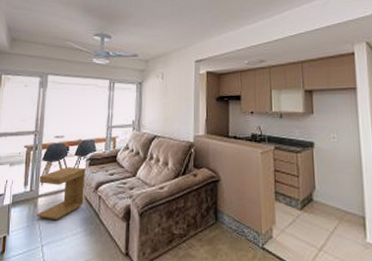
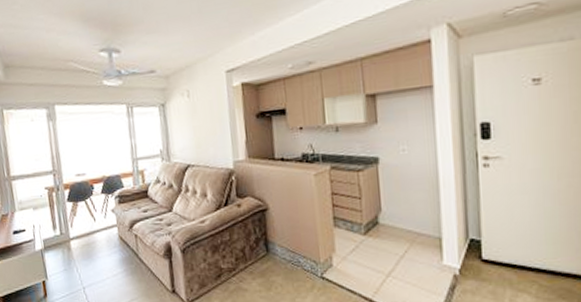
side table: present [36,167,86,221] -> none [67,206,120,263]

